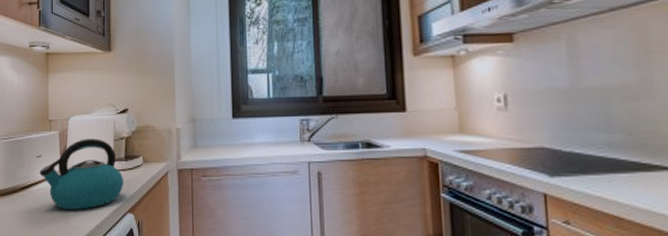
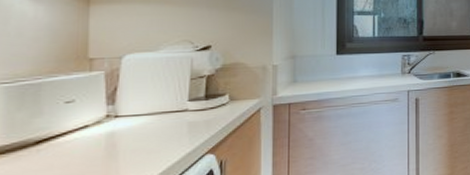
kettle: present [39,138,124,210] -> none [70,78,203,161]

